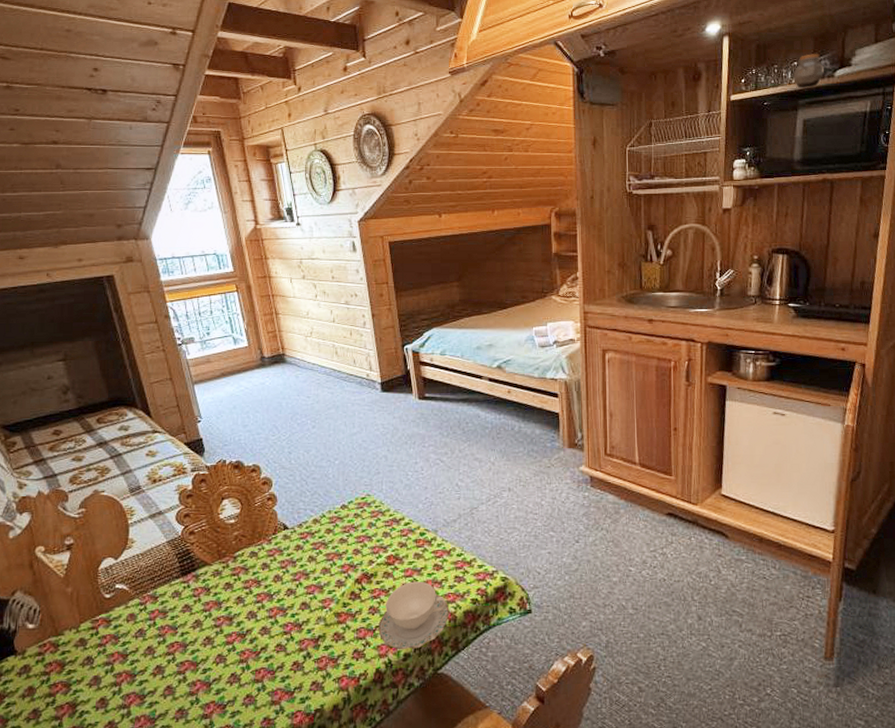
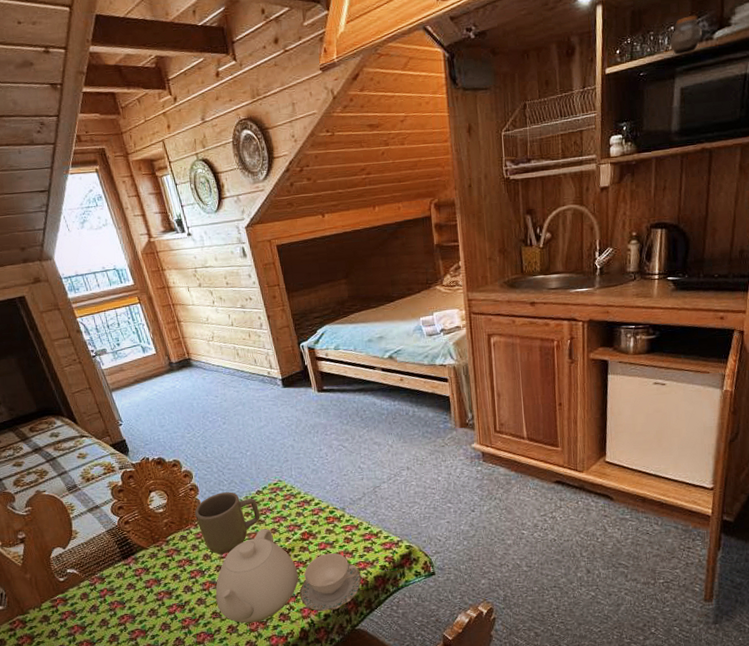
mug: none [269,504,343,575] -> present [194,492,260,554]
teapot: none [283,549,378,660] -> present [215,529,298,624]

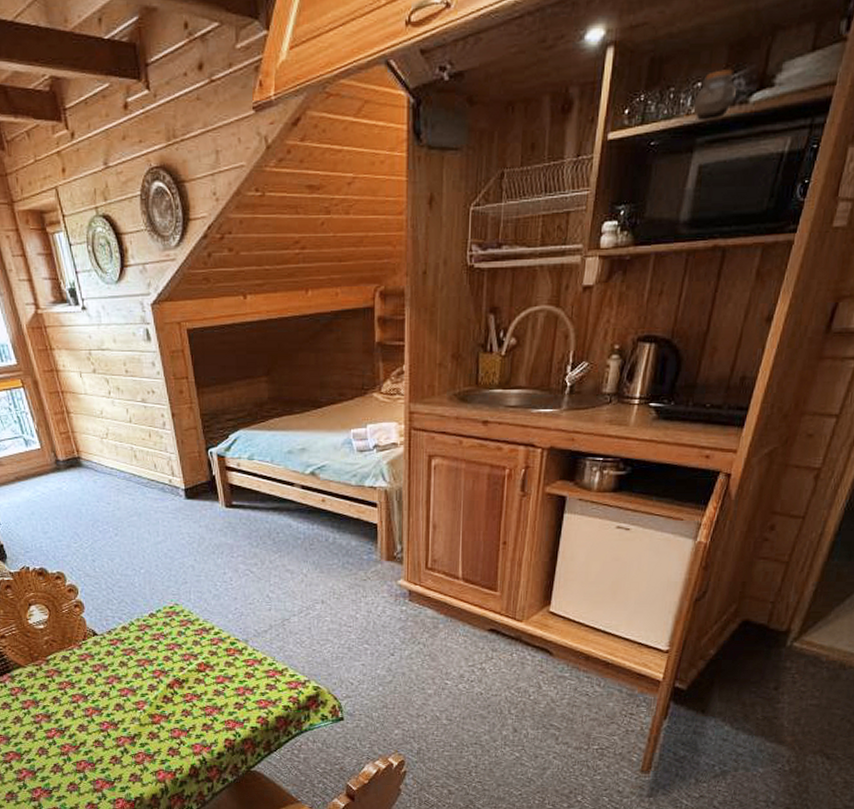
mug: present [194,492,260,554] -> none [78,612,152,679]
teapot: present [215,529,298,624] -> none [99,656,191,755]
teacup: present [299,552,362,612] -> none [192,688,262,750]

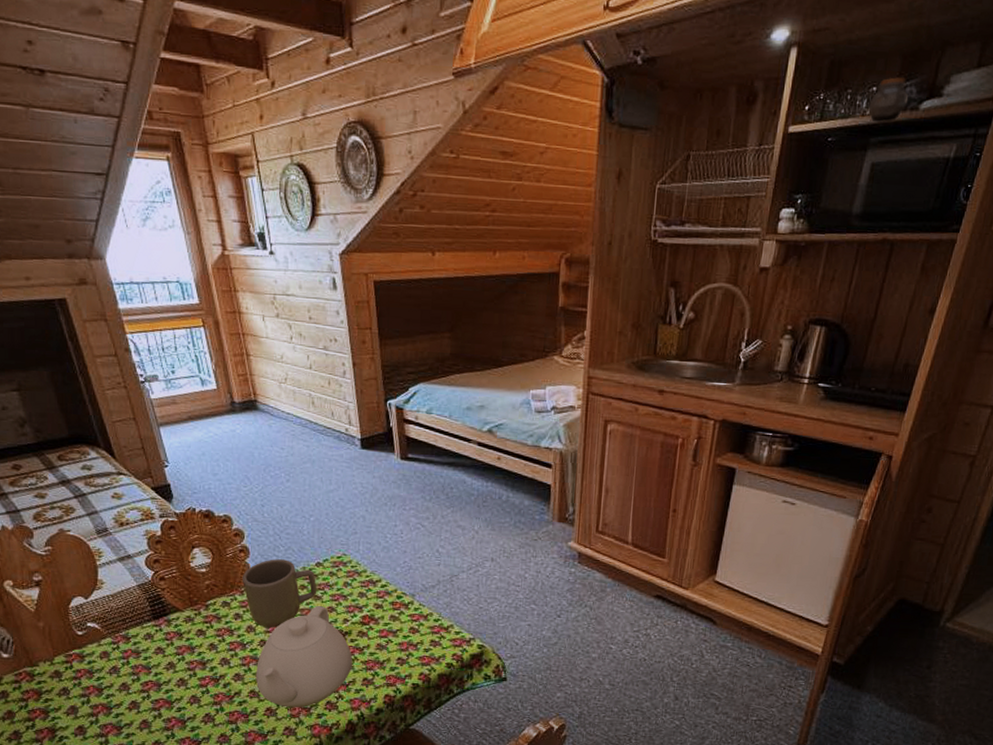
mug: none [78,612,152,679] -> present [242,559,317,627]
teapot: none [99,656,191,755] -> present [256,606,352,708]

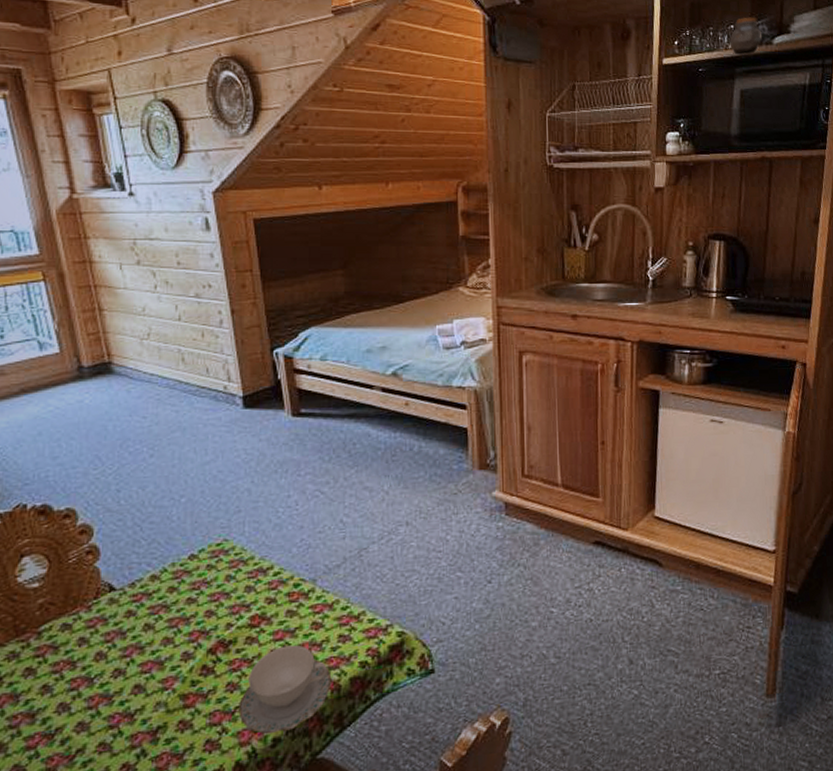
mug: present [242,559,317,627] -> none [89,556,191,651]
teapot: present [256,606,352,708] -> none [108,611,239,759]
teacup: none [351,642,424,705] -> present [238,644,332,735]

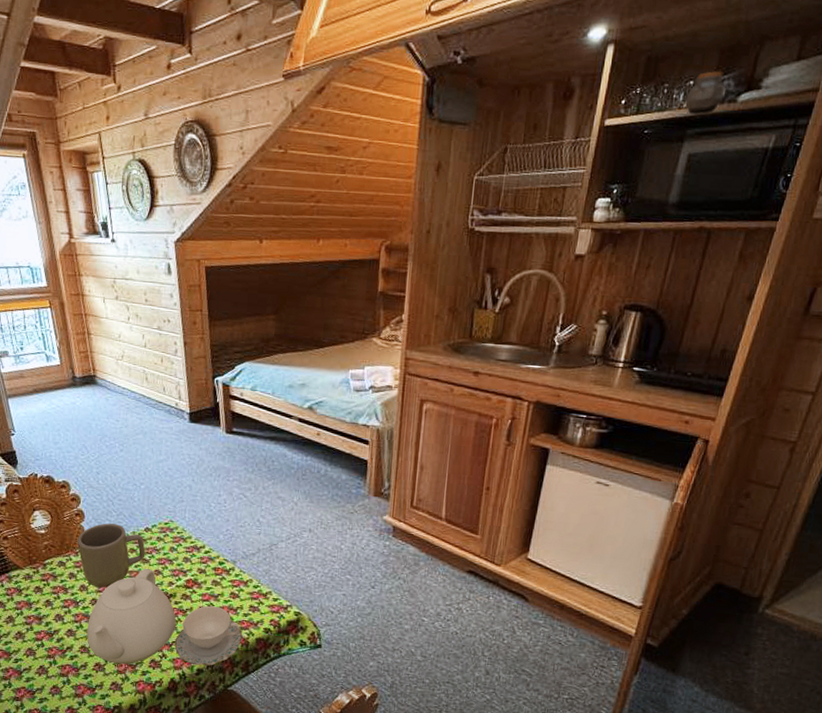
mug: none [89,556,191,651] -> present [77,523,146,588]
teapot: none [108,611,239,759] -> present [87,569,176,665]

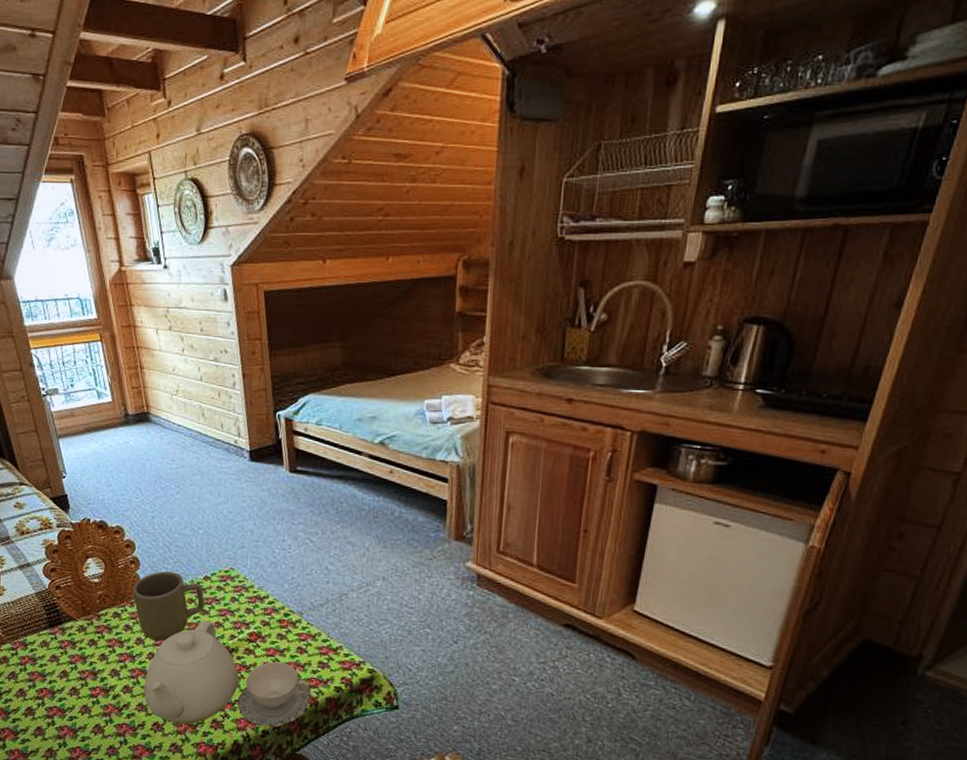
jar: present [685,71,726,115] -> none [813,42,863,94]

